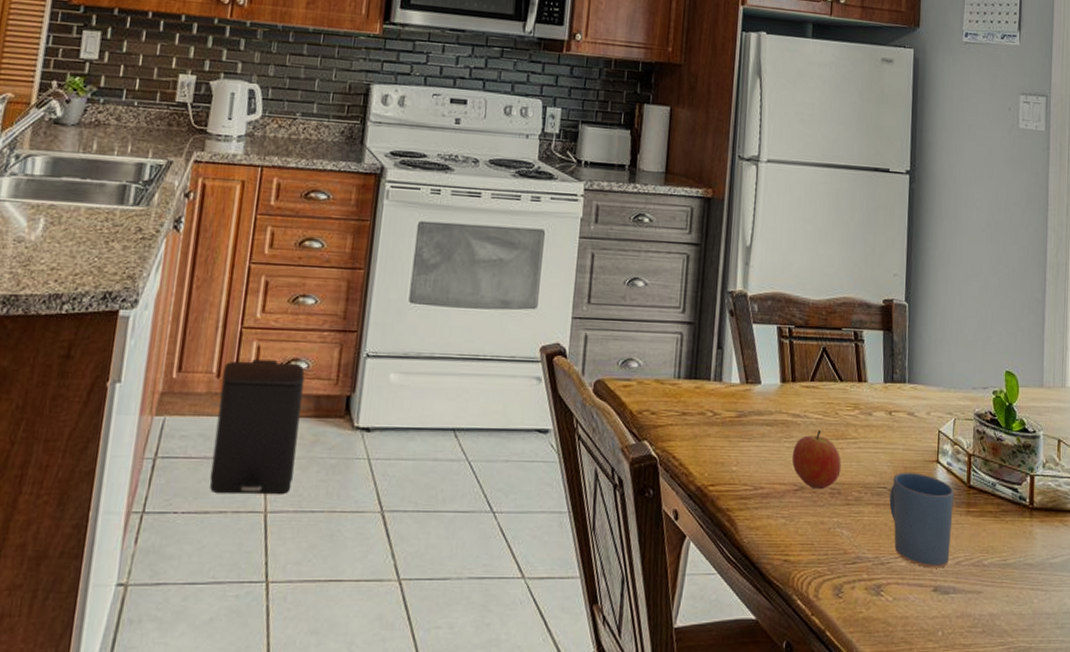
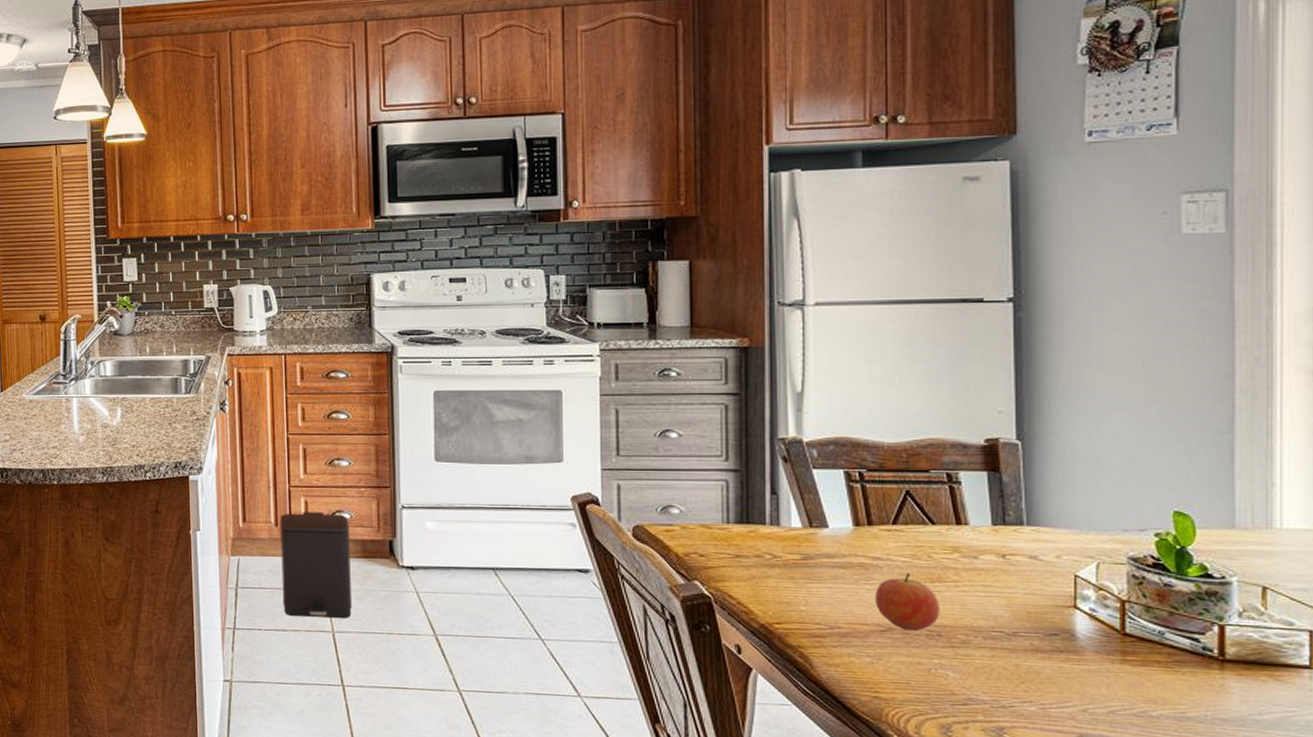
mug: present [889,473,954,568] -> none [1009,617,1101,716]

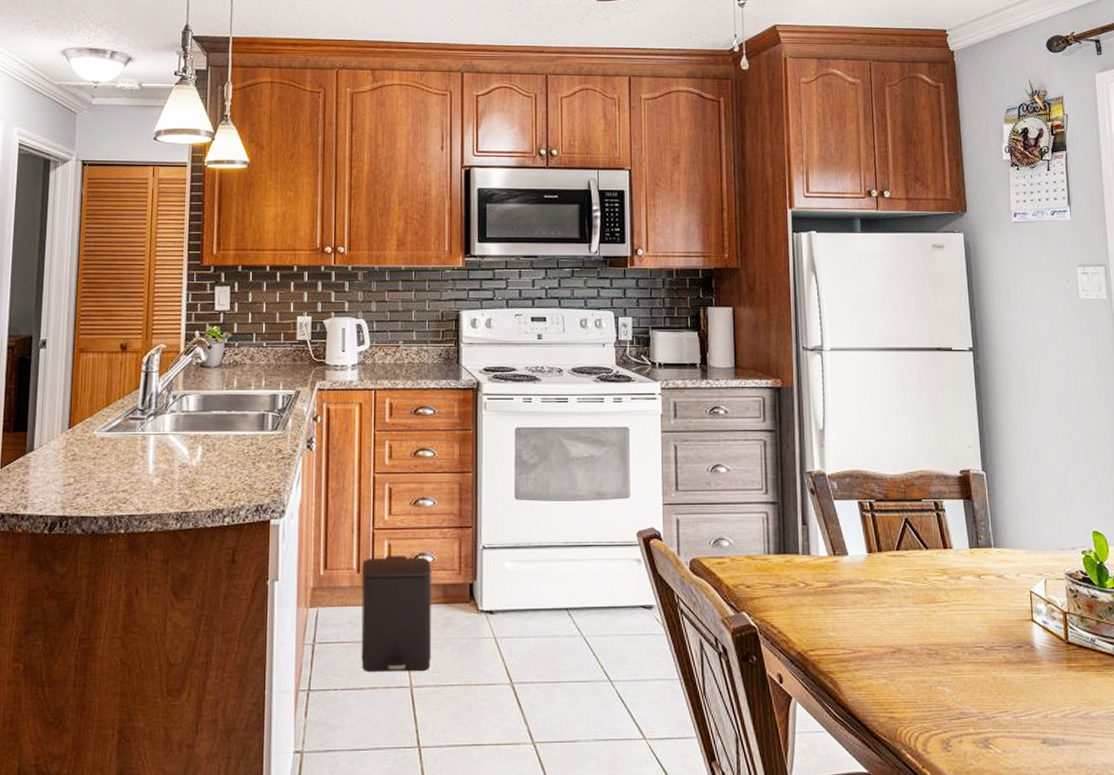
fruit: present [874,573,940,632] -> none [886,595,936,651]

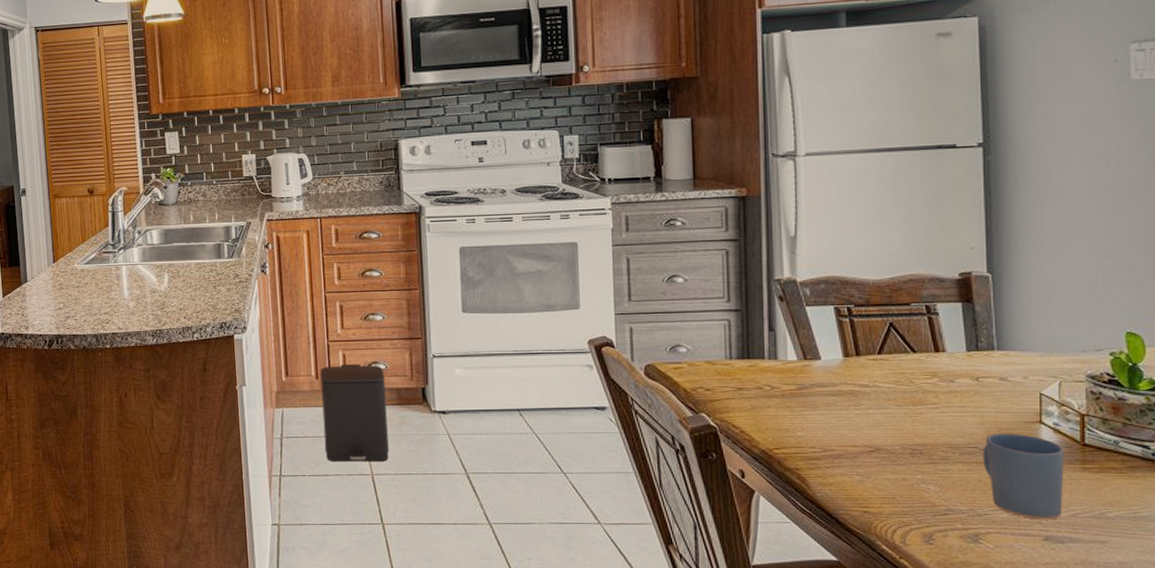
mug: none [987,632,1055,722] -> present [983,434,1064,520]

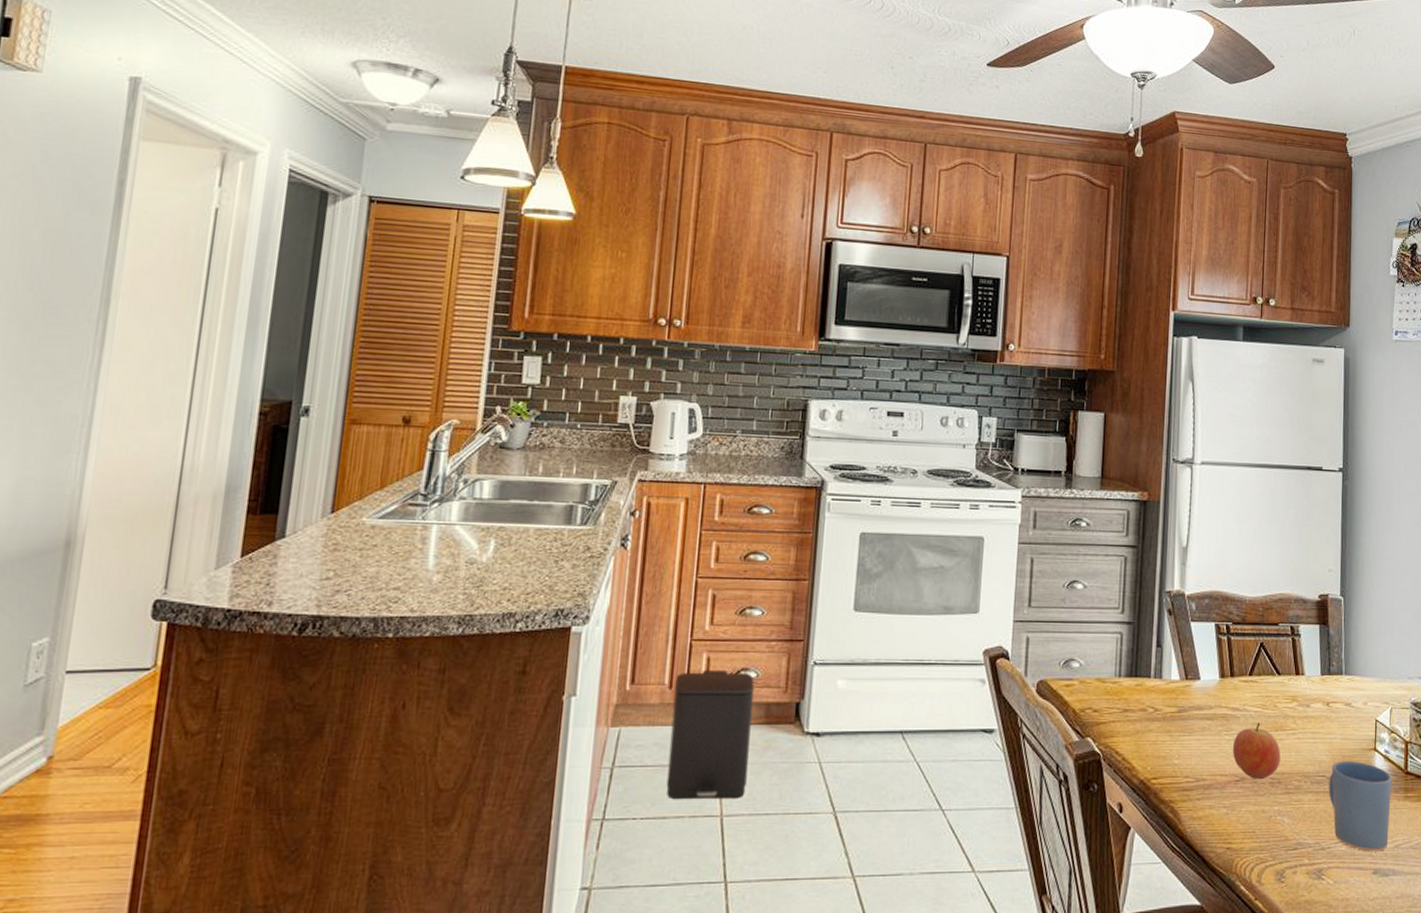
fruit: none [863,397,921,451] -> present [1232,722,1281,780]

